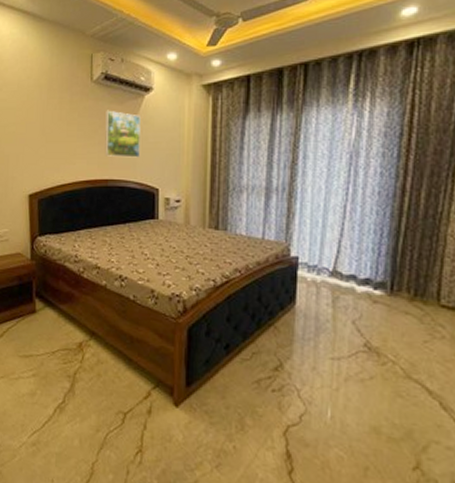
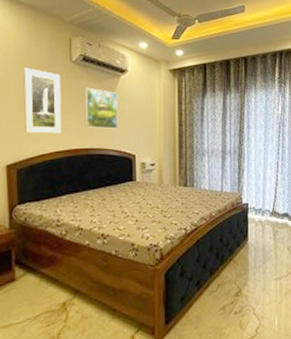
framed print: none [44,90,82,162] -> present [23,67,62,134]

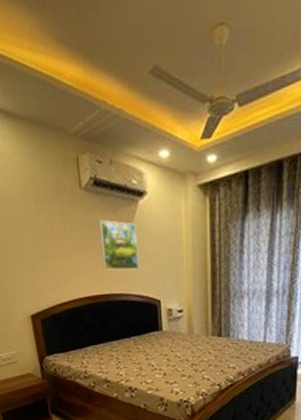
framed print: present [23,67,62,134] -> none [32,201,80,280]

